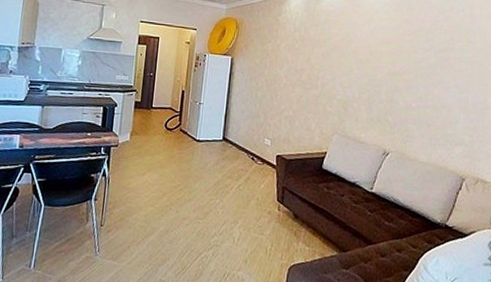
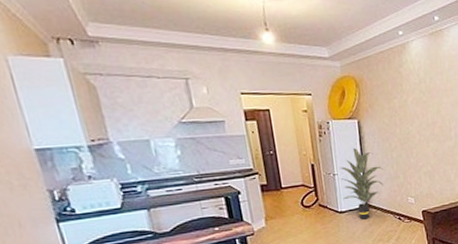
indoor plant: none [203,82,247,153] -> present [340,148,384,220]

